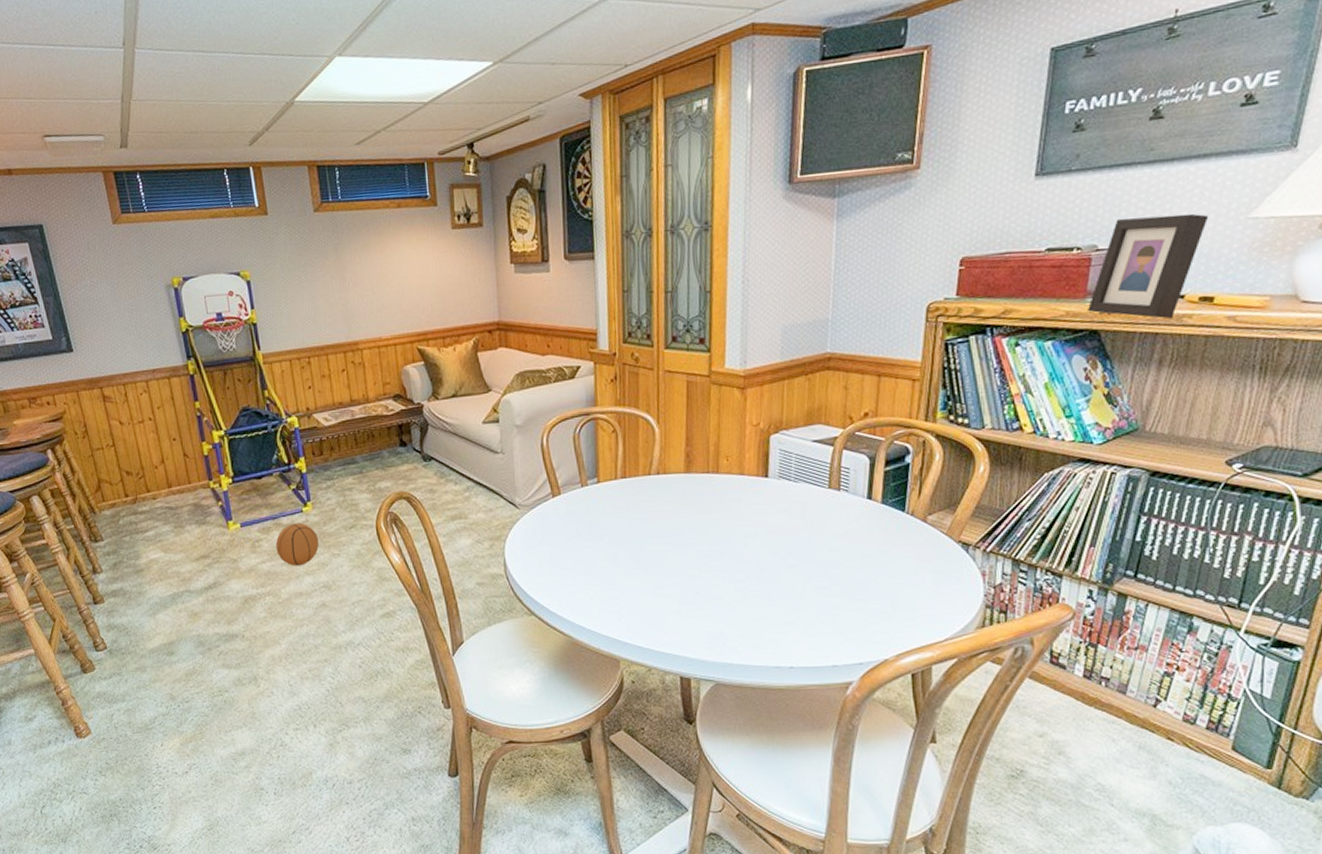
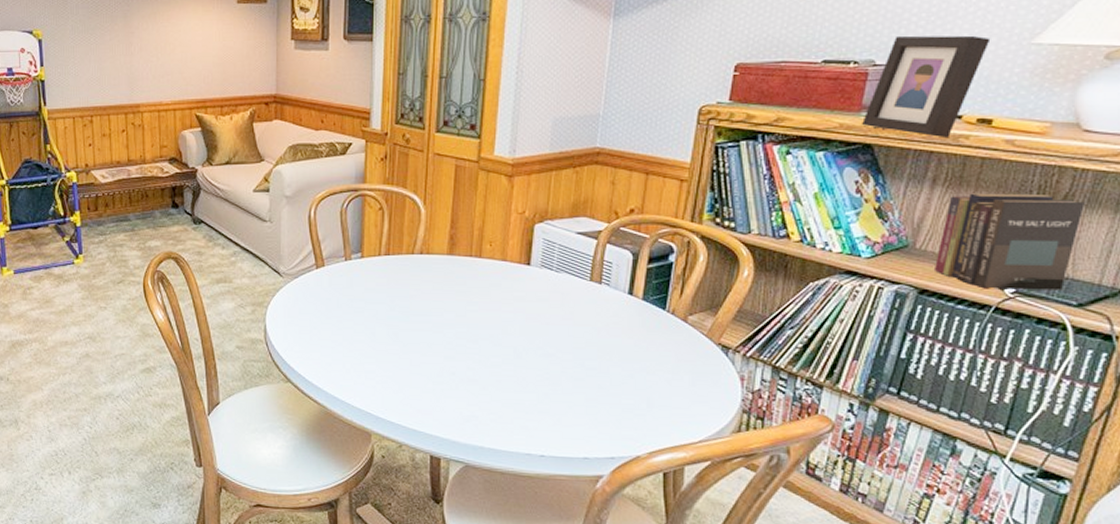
basketball: present [275,522,319,566] -> none [46,274,88,316]
books: none [1165,367,1306,466] -> present [935,193,1085,290]

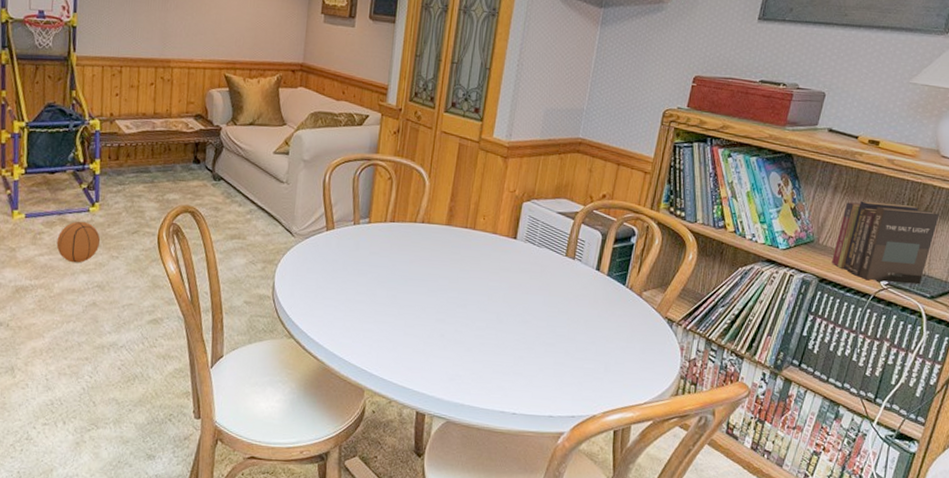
basketball: none [46,274,88,316] -> present [56,221,101,263]
picture frame: present [862,35,991,139] -> none [786,66,882,154]

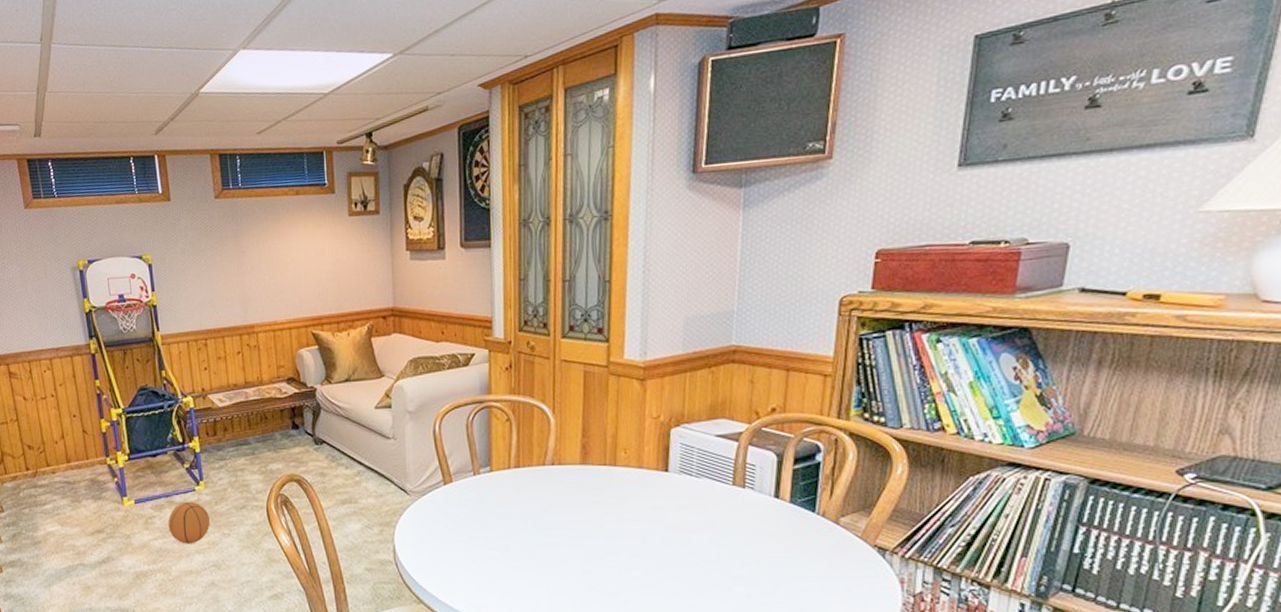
books: present [832,201,939,285] -> none [1106,371,1269,476]

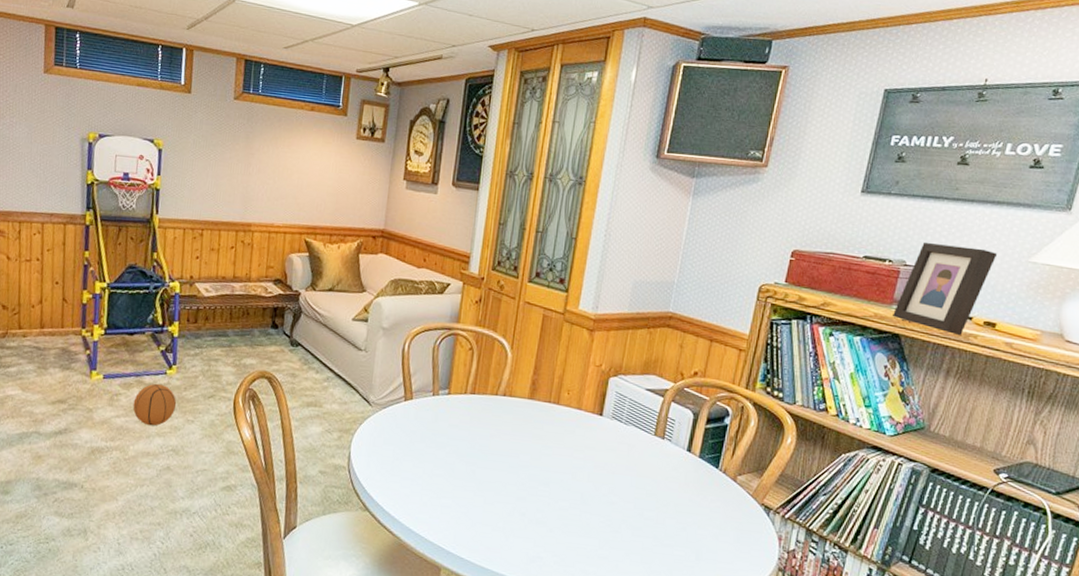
picture frame: none [1017,206,1154,318] -> present [893,242,998,336]

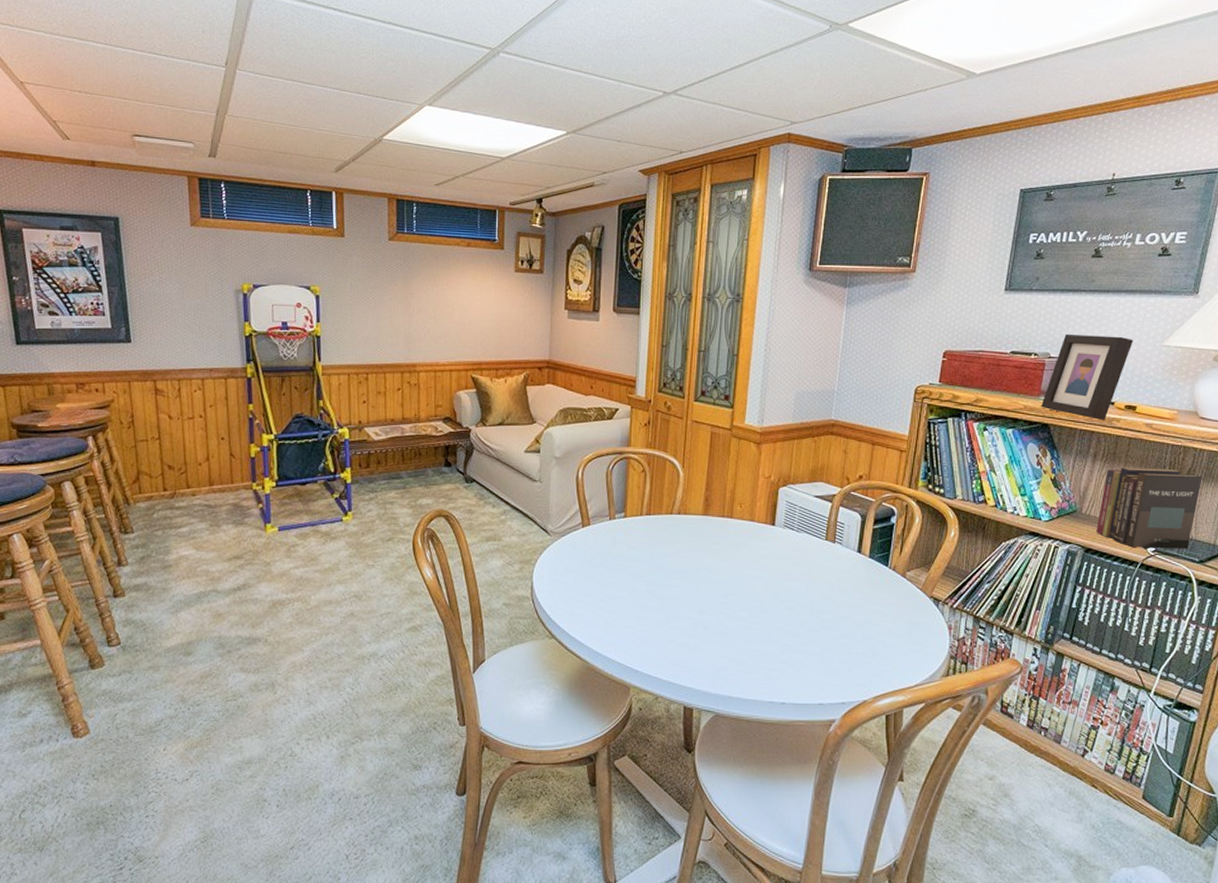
basketball: present [133,383,177,426] -> none [311,531,355,574]
books: none [945,386,1065,479] -> present [1096,467,1202,549]

